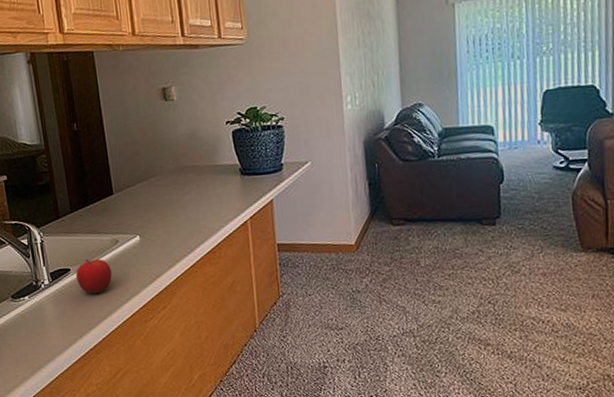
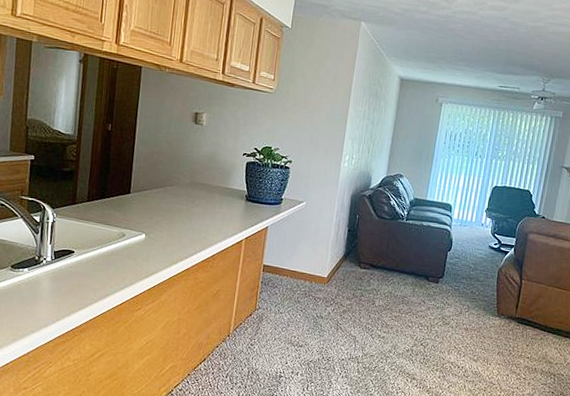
fruit: present [76,259,112,295] -> none [78,245,113,279]

